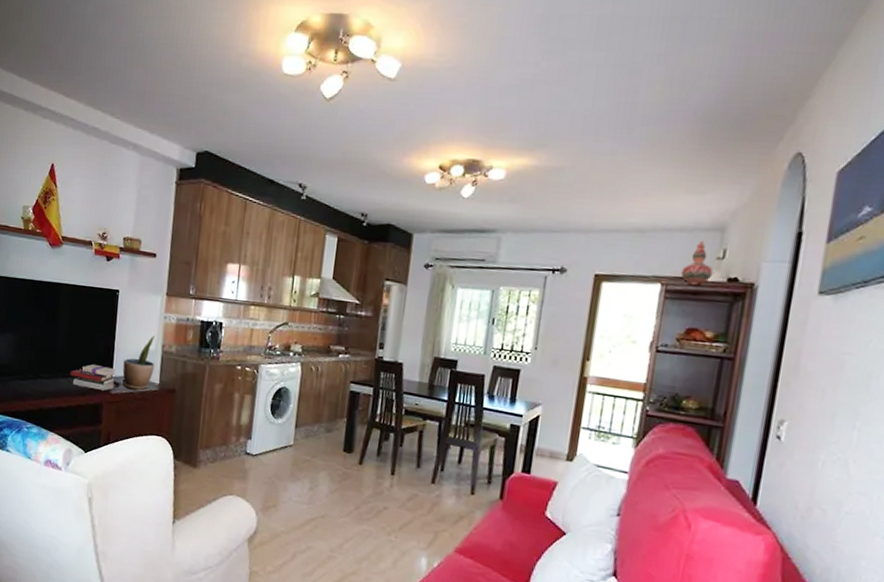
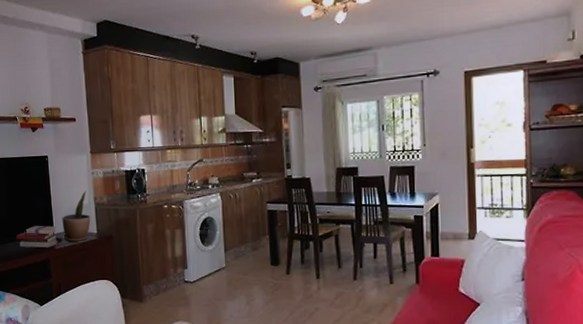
decorative vase: present [680,240,714,287] -> none [539,26,567,69]

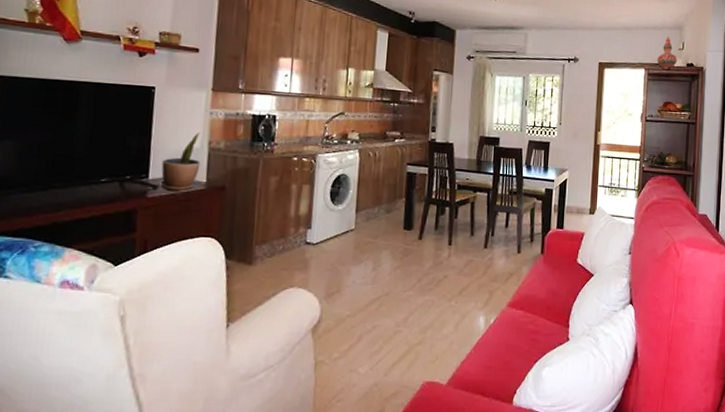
books: present [16,225,57,249] -> none [94,167,153,196]
decorative vase: none [539,26,567,69] -> present [657,36,677,71]

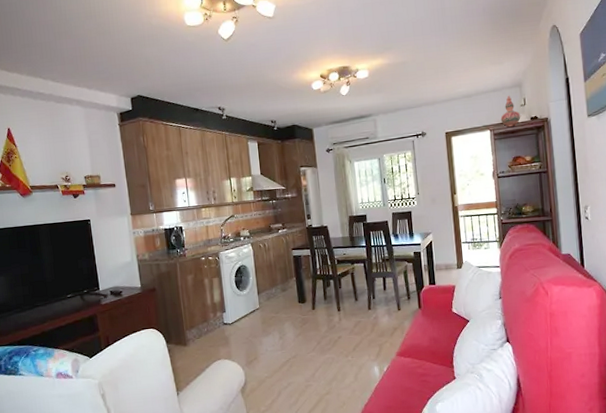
potted plant: present [161,133,201,191] -> none [107,249,134,297]

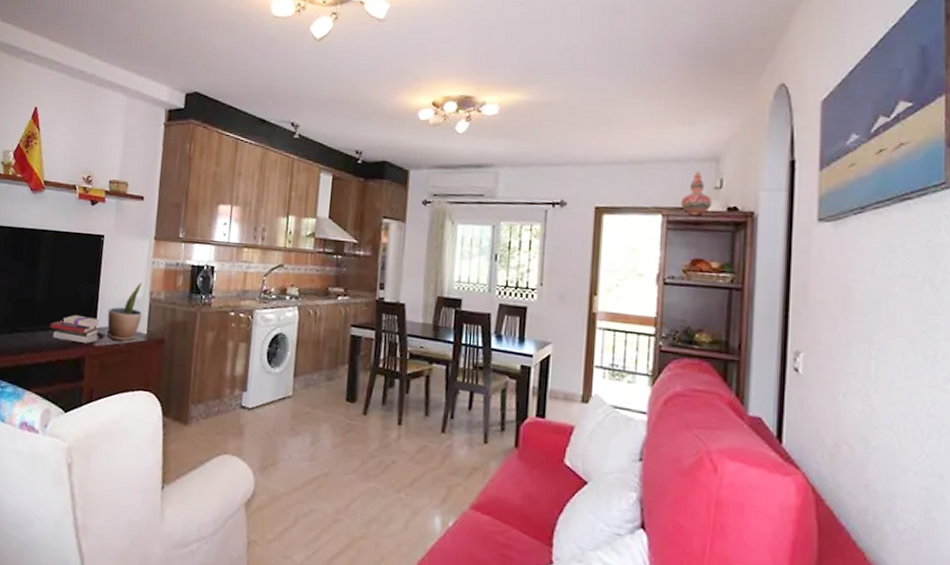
books: none [62,283,103,306] -> present [50,314,100,344]
potted plant: none [107,249,134,297] -> present [107,282,143,342]

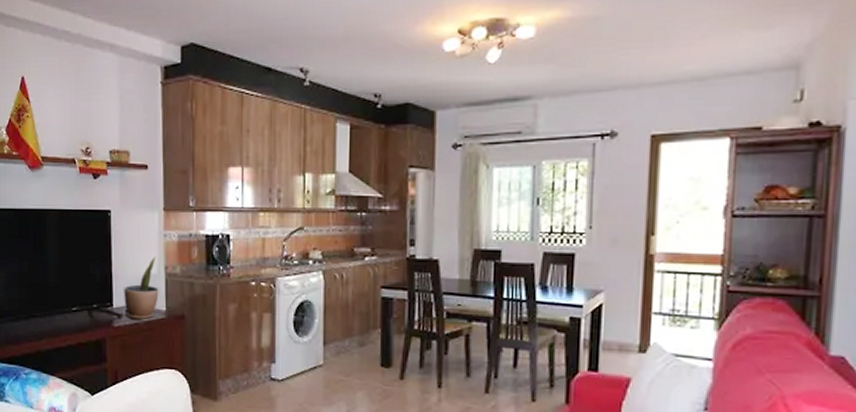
books: present [50,314,100,344] -> none [67,295,116,326]
decorative vase: present [680,170,712,218] -> none [752,82,791,138]

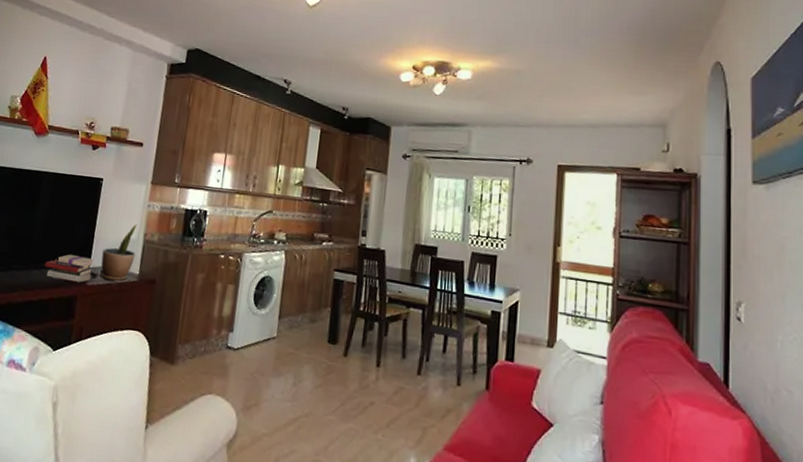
books: none [67,295,116,326] -> present [45,254,94,283]

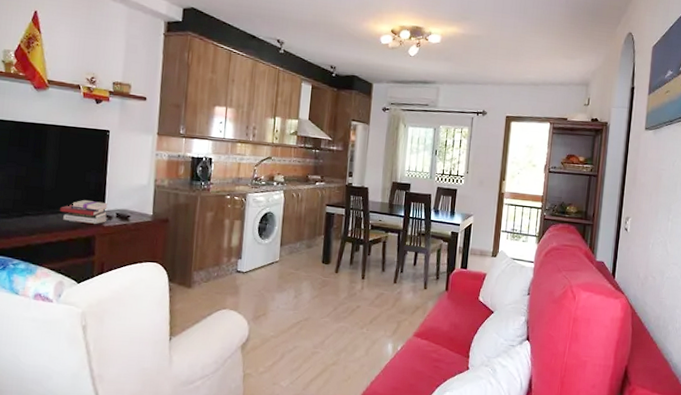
potted plant: present [100,224,138,282] -> none [115,171,148,222]

